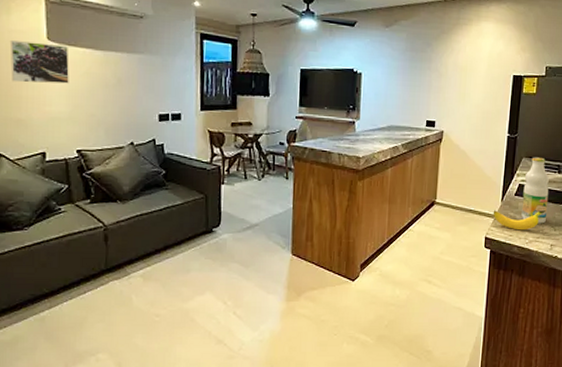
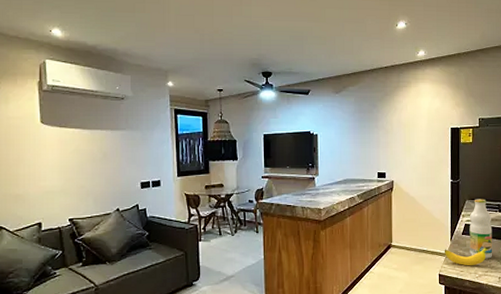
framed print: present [9,41,69,84] -> none [8,126,61,162]

